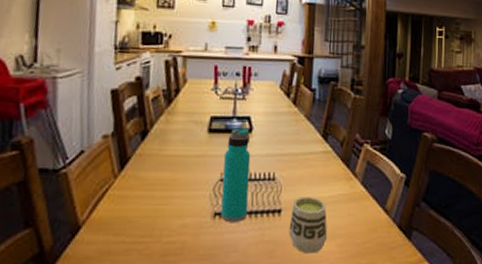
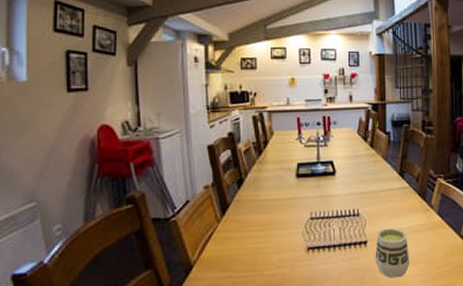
water bottle: present [220,128,251,222] -> none [312,171,337,255]

